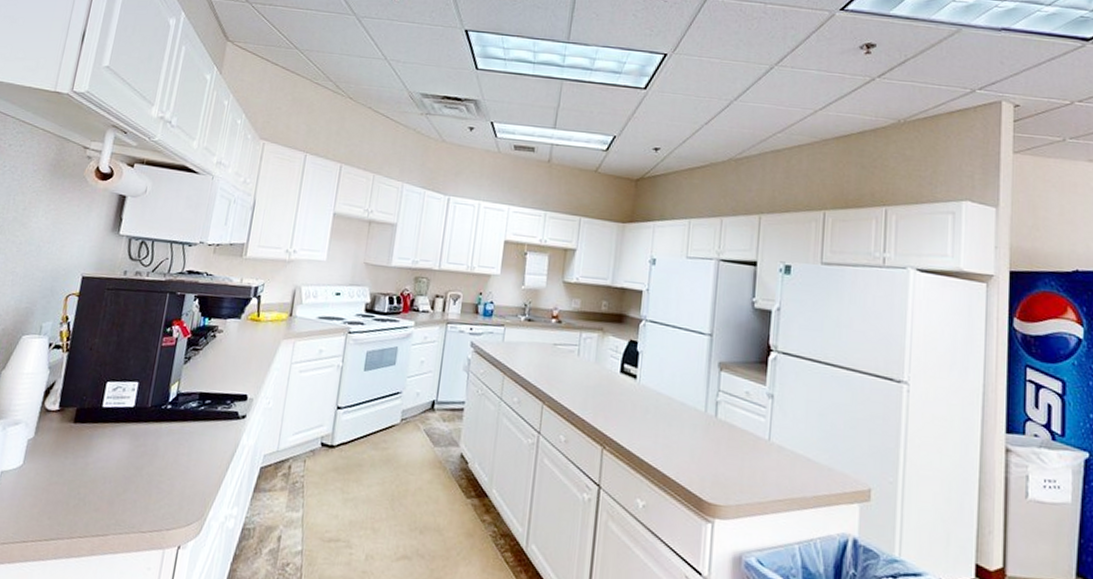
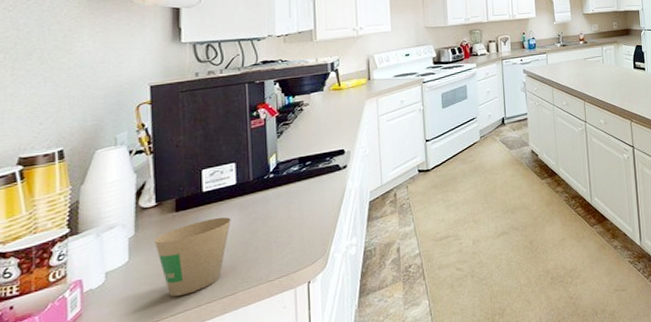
paper cup: none [47,440,121,521] -> present [155,217,231,297]

